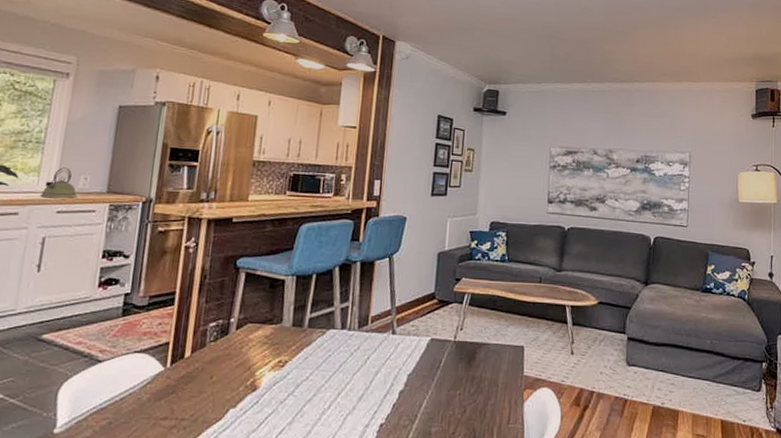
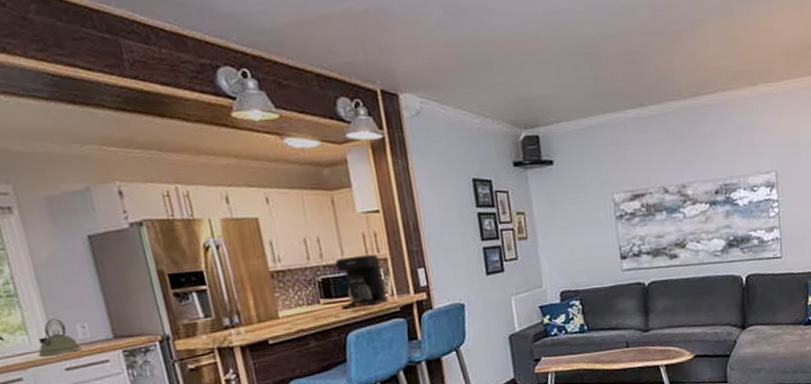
coffee maker: none [302,160,346,205] -> present [335,254,389,311]

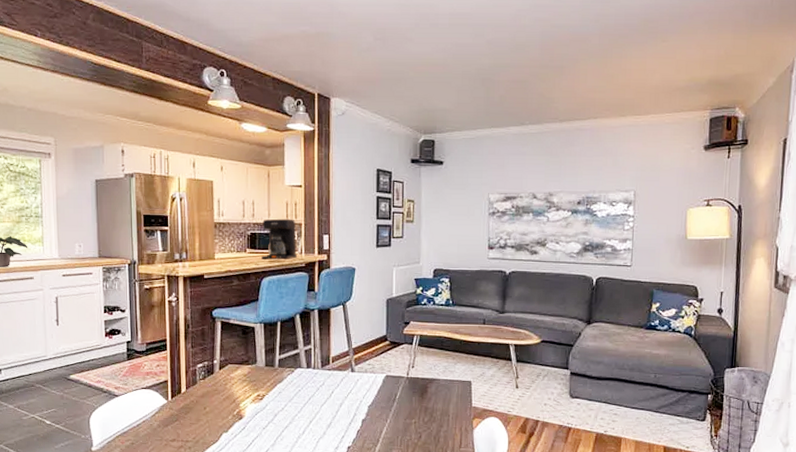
kettle: present [38,318,81,357] -> none [48,237,75,264]

